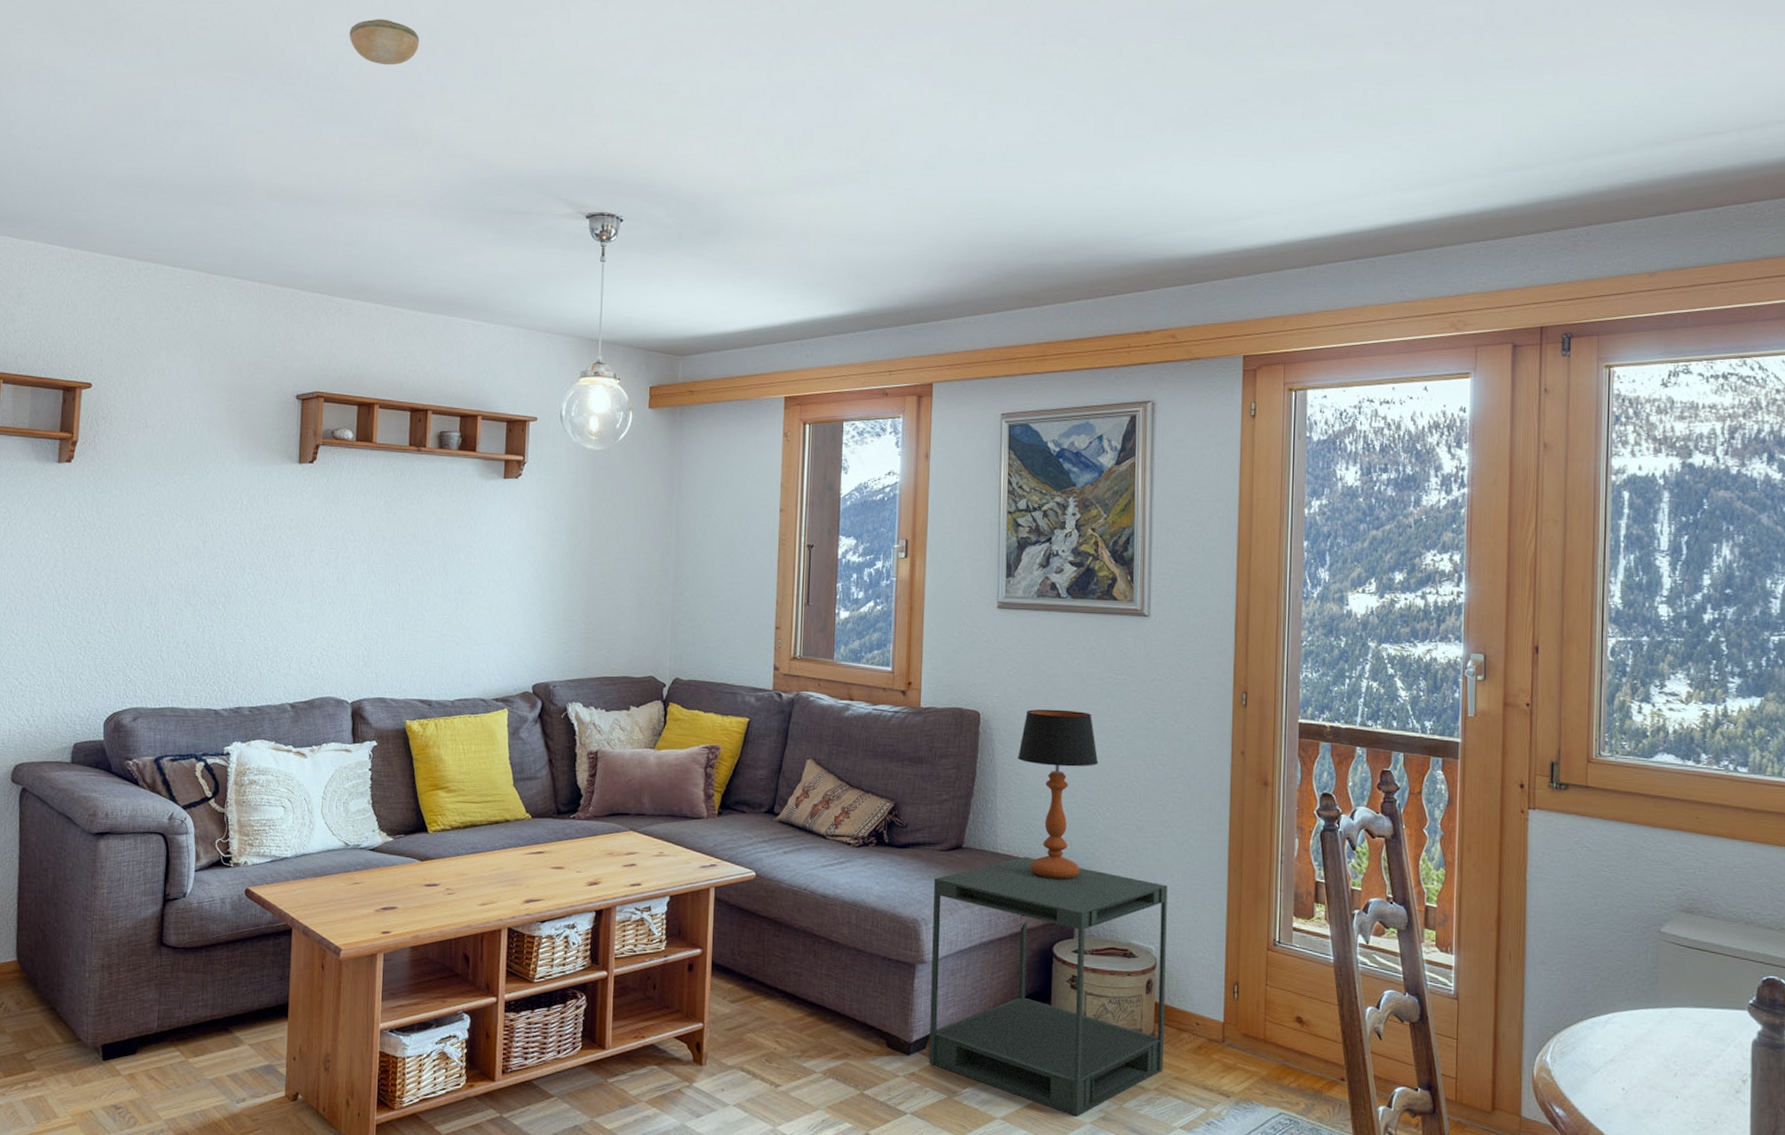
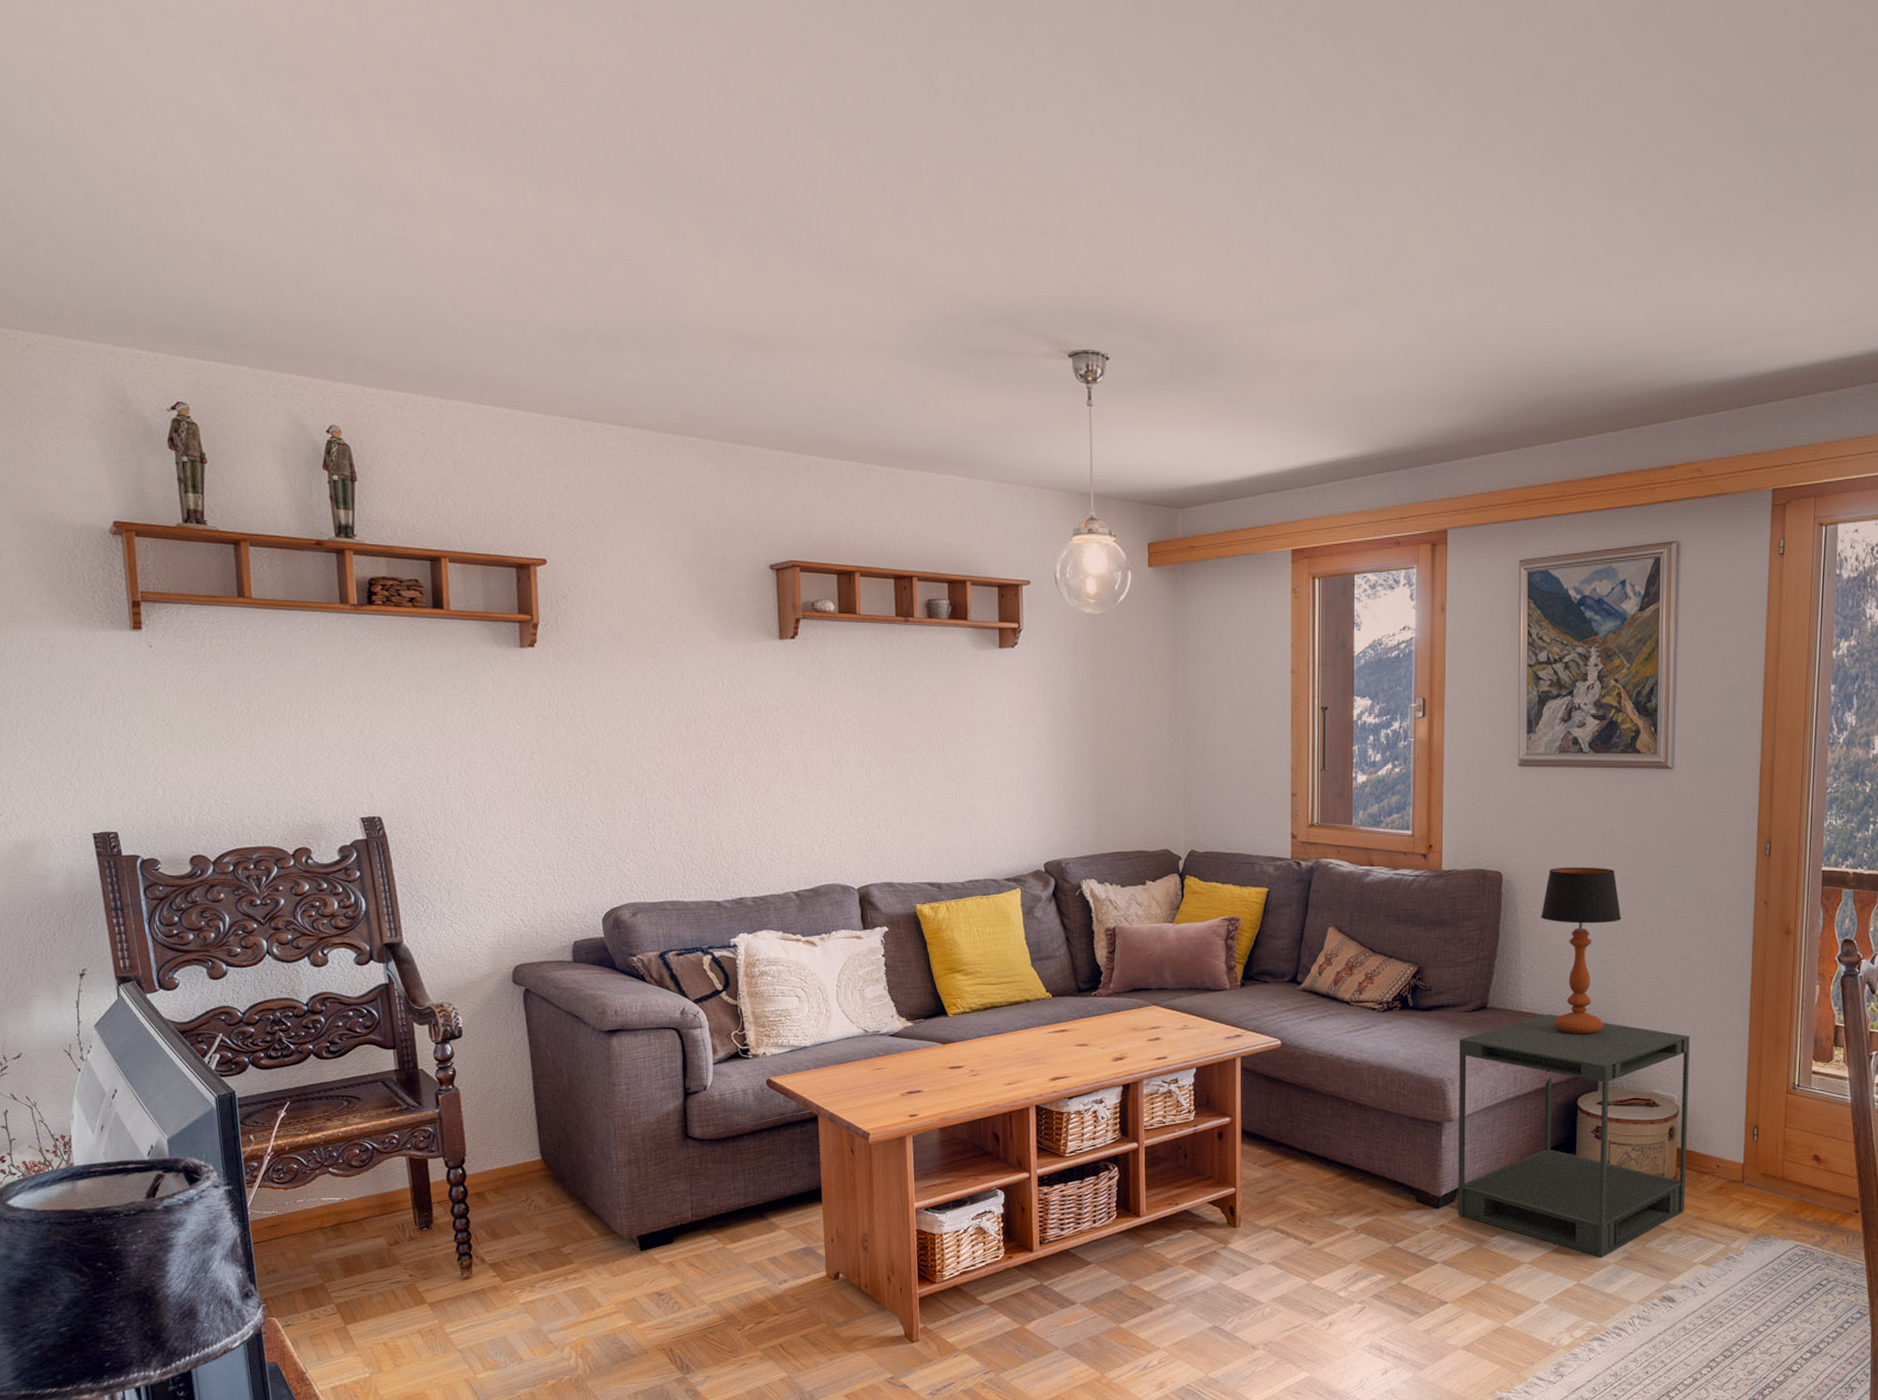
smoke detector: present [349,19,420,66] -> none [790,129,870,185]

